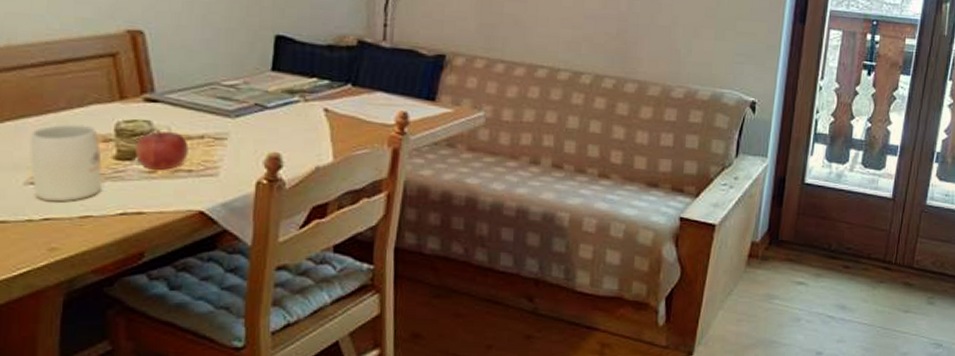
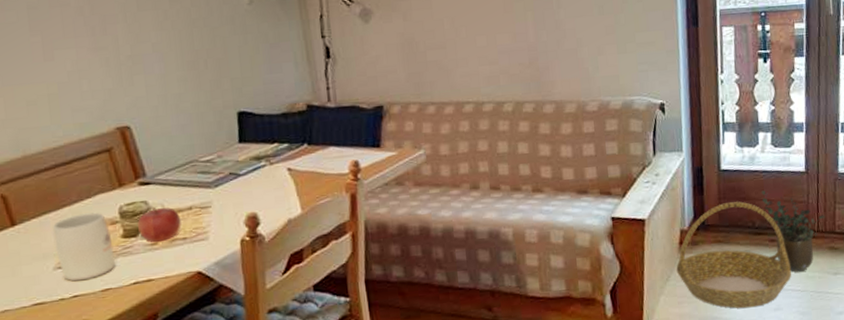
basket: none [740,219,862,336] -> present [676,201,792,309]
potted plant: none [842,212,905,304] -> present [761,190,825,272]

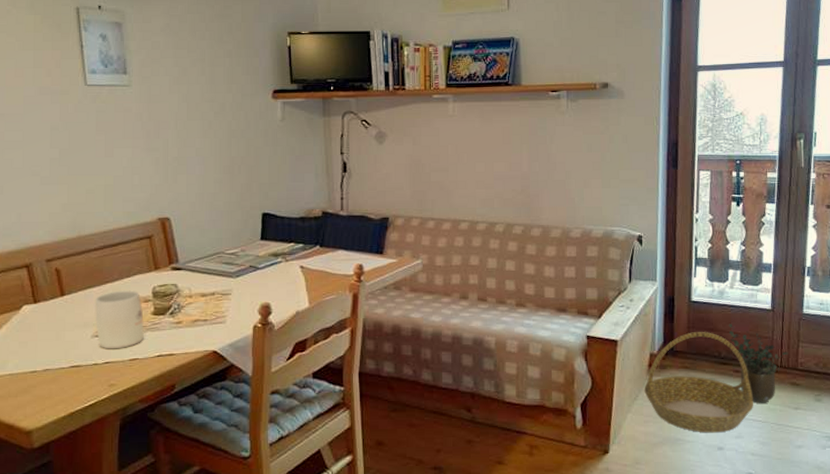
fruit: present [138,208,181,242] -> none [167,291,204,321]

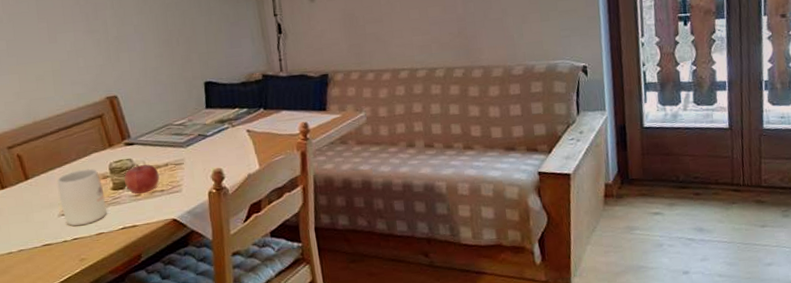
fruit: none [167,291,204,321] -> present [124,164,160,194]
basket: present [644,332,754,433] -> none [602,157,718,258]
potted plant: present [728,323,788,403] -> none [685,146,751,224]

